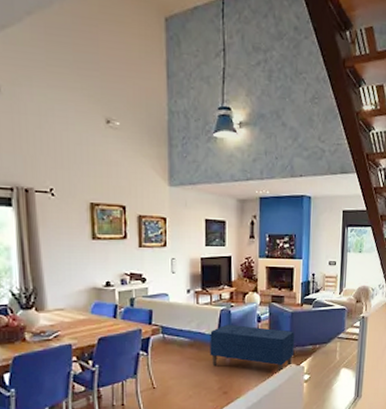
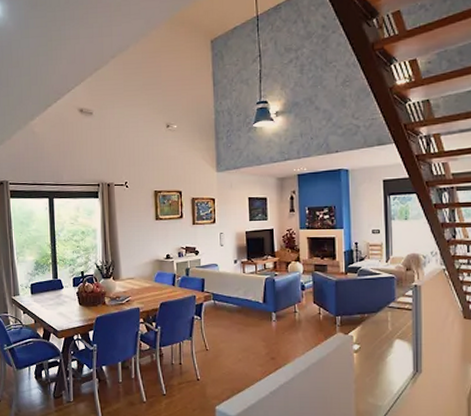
bench: present [210,324,295,373] -> none [256,292,342,342]

